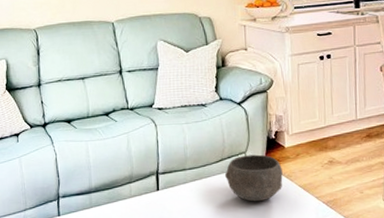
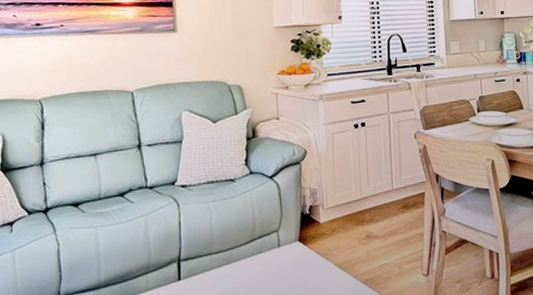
bowl: present [225,154,283,202] -> none [256,232,319,286]

